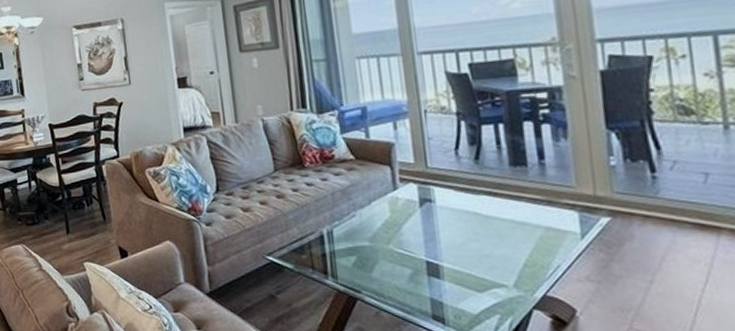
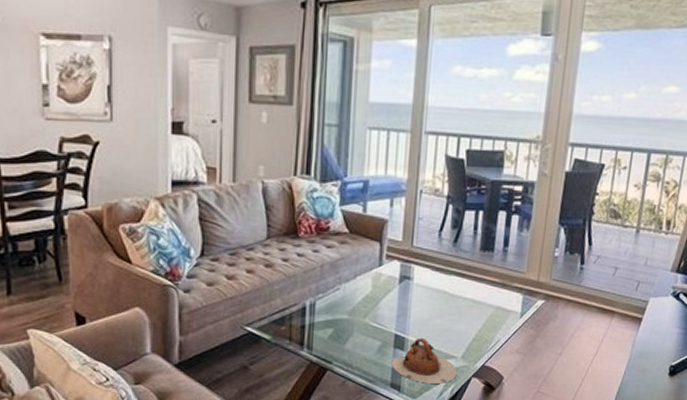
teapot: none [427,264,513,316] -> present [391,337,458,384]

